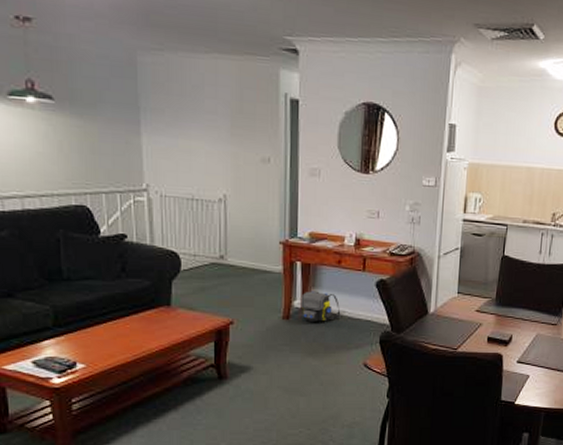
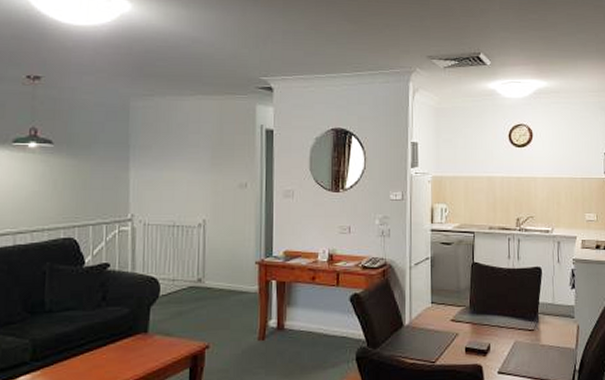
shoulder bag: present [300,291,341,322] -> none [276,309,316,341]

